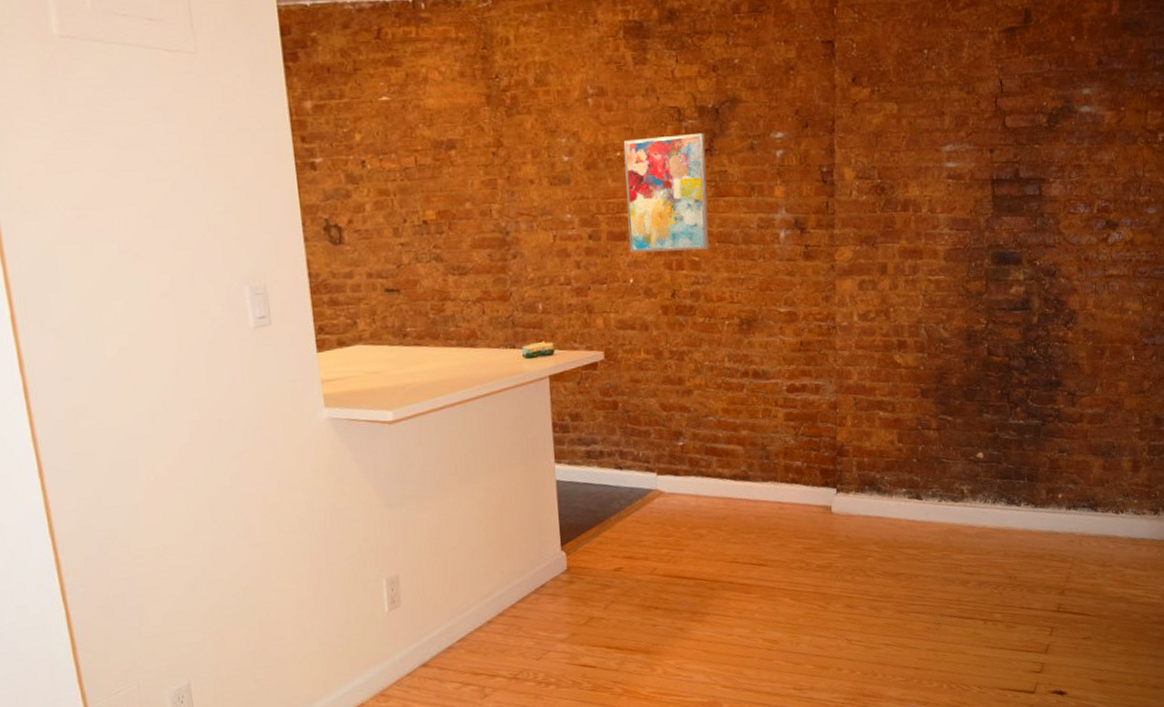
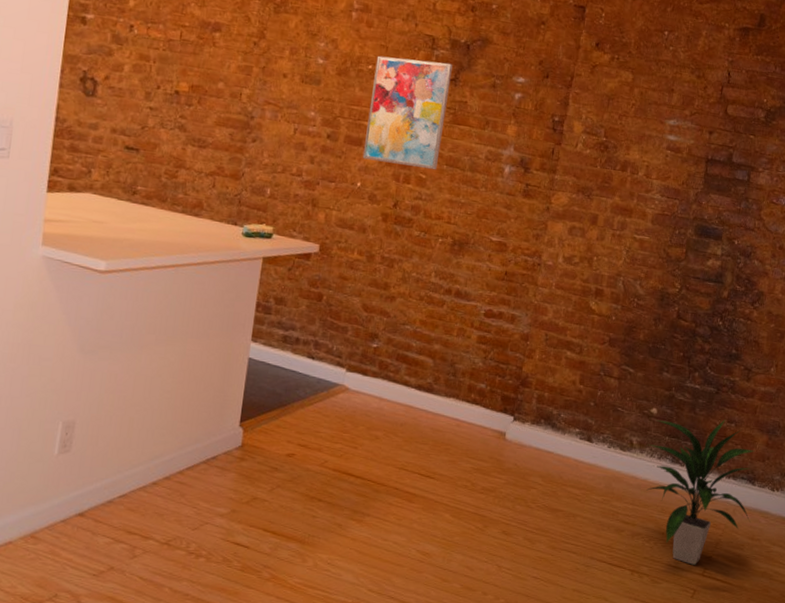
indoor plant: none [980,450,1099,603] -> present [646,419,755,565]

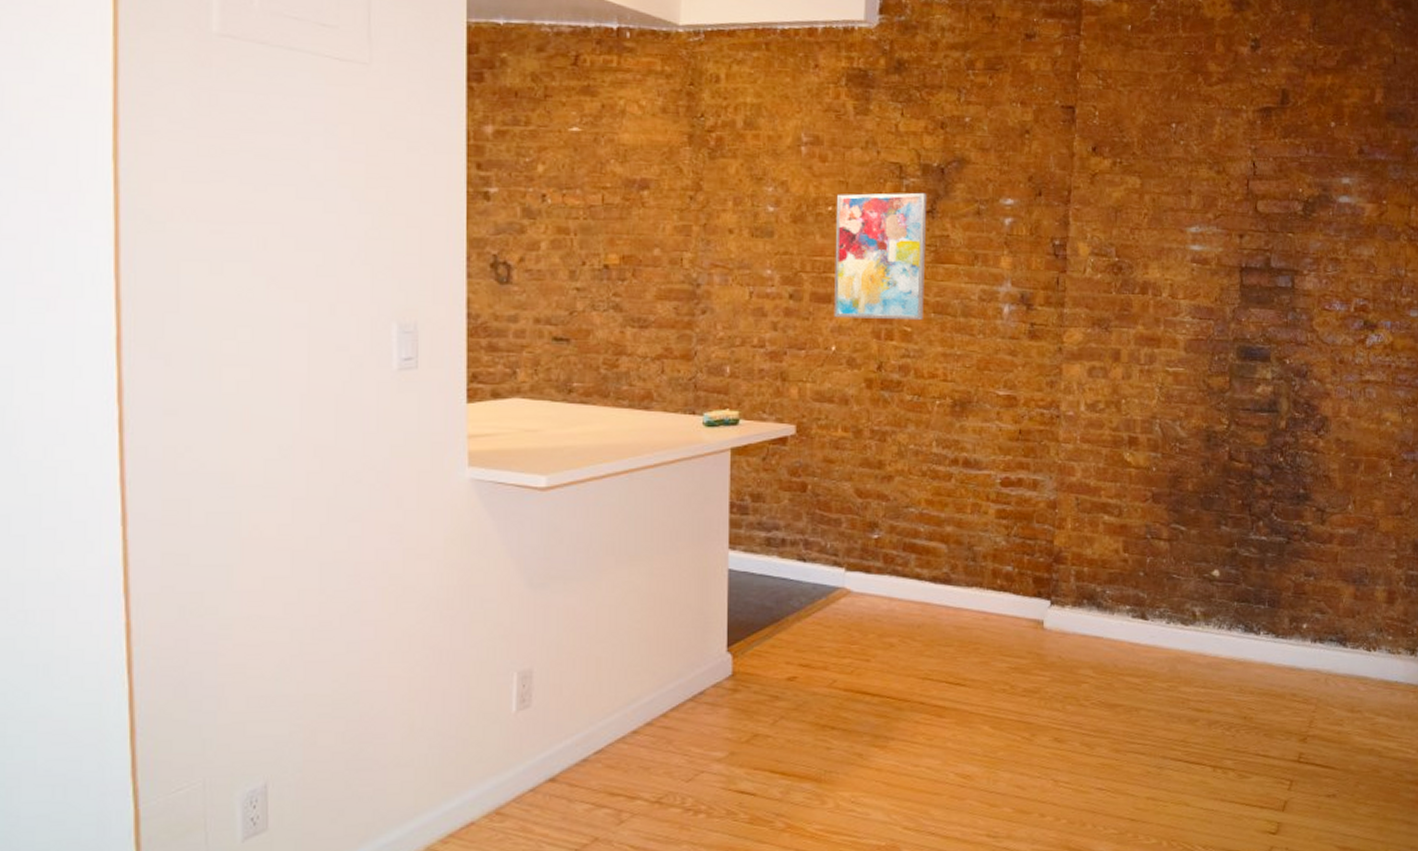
indoor plant: present [646,419,755,565] -> none [1214,573,1347,751]

